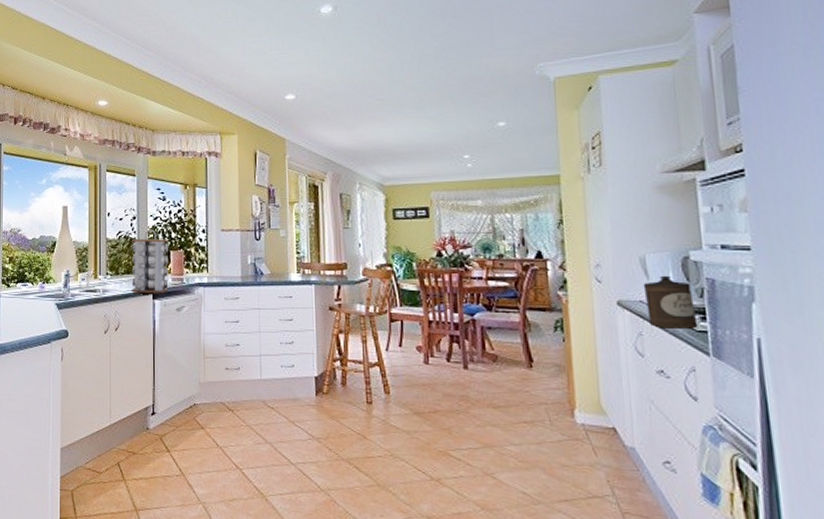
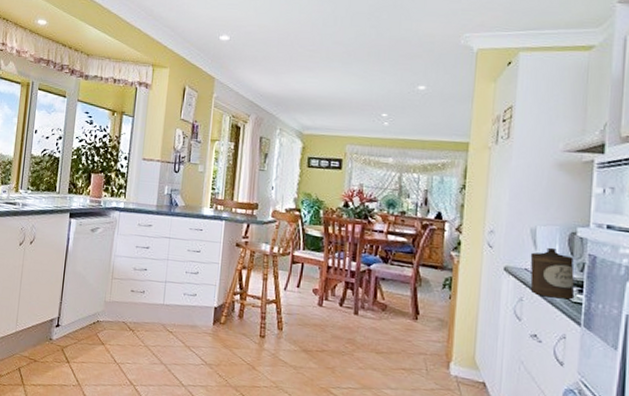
spice rack: present [131,229,169,294] -> none [49,150,91,214]

